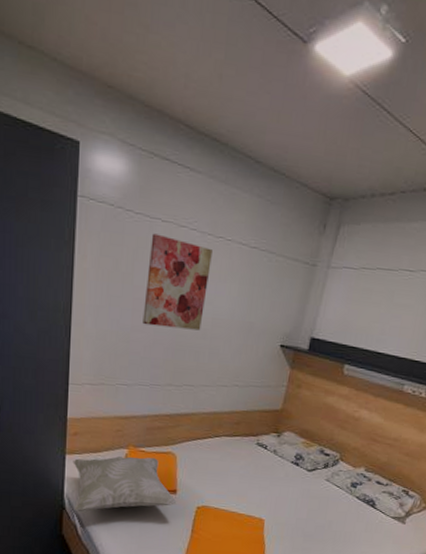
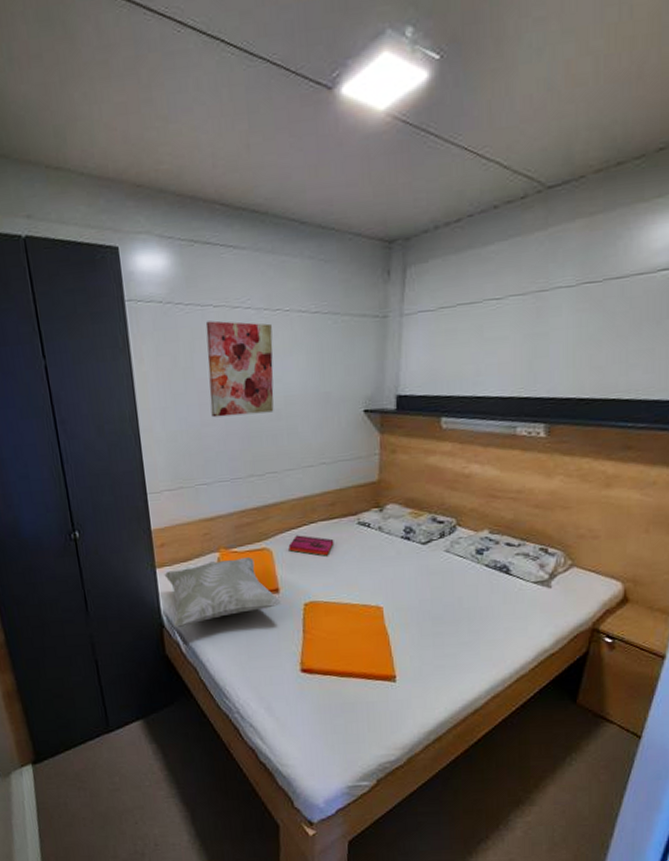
hardback book: none [192,445,233,468] -> present [288,535,334,556]

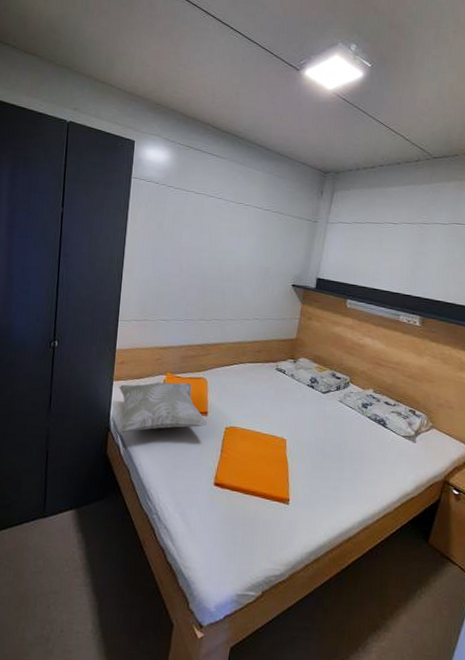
wall art: present [205,320,274,418] -> none [179,202,234,275]
hardback book: present [288,535,334,556] -> none [220,371,256,391]

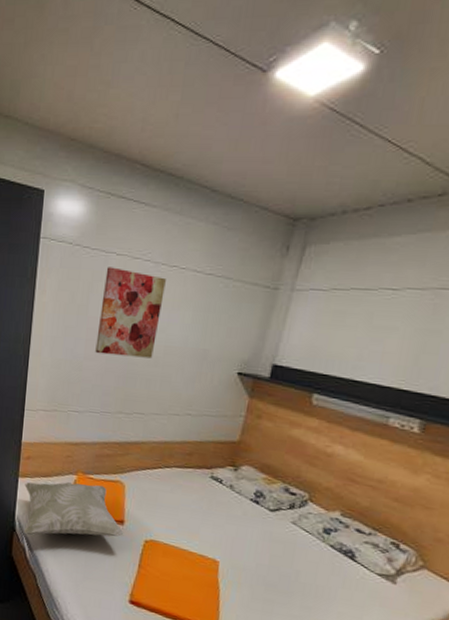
wall art: none [179,202,234,275] -> present [95,267,166,359]

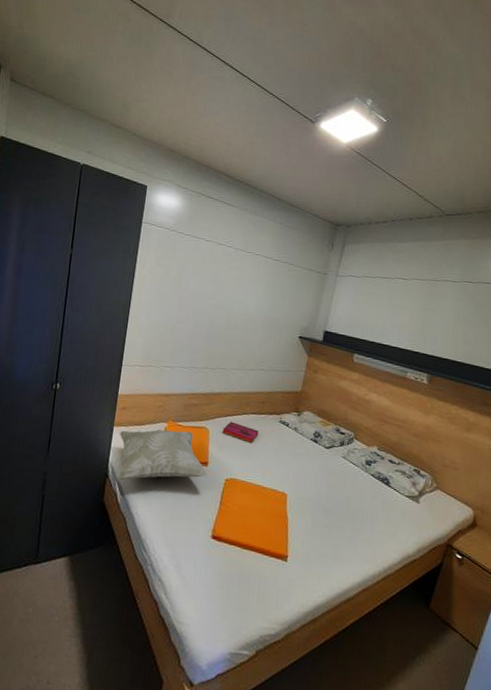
wall art: present [95,267,166,359] -> none [186,249,244,324]
hardback book: none [140,475,185,501] -> present [222,421,259,443]

